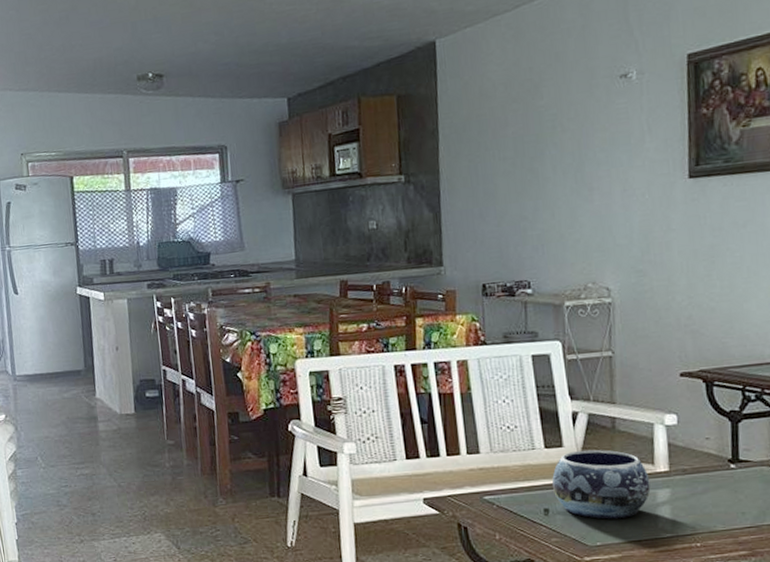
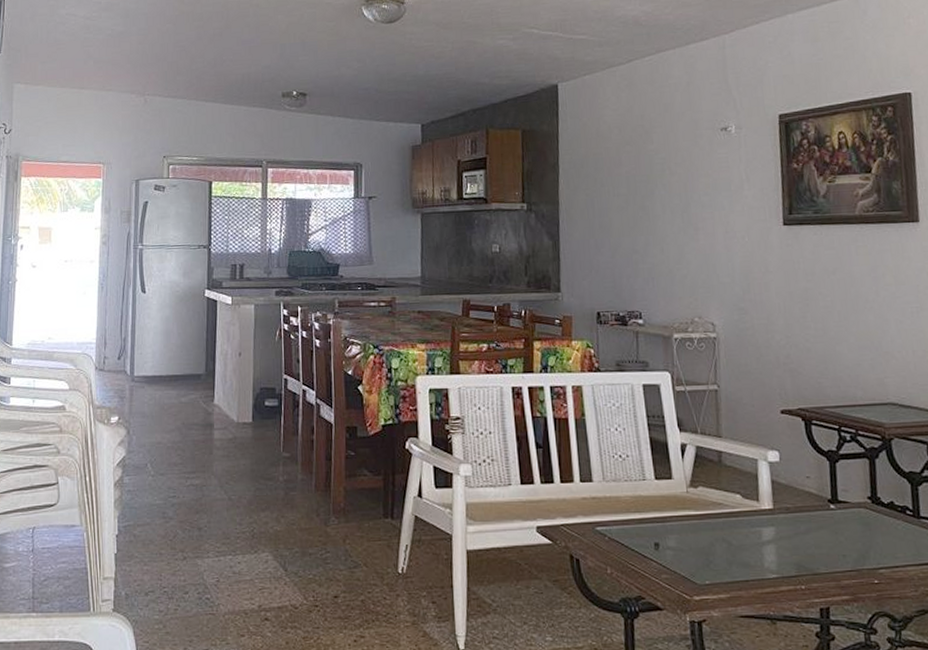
decorative bowl: present [552,449,651,520] -> none [662,483,756,557]

